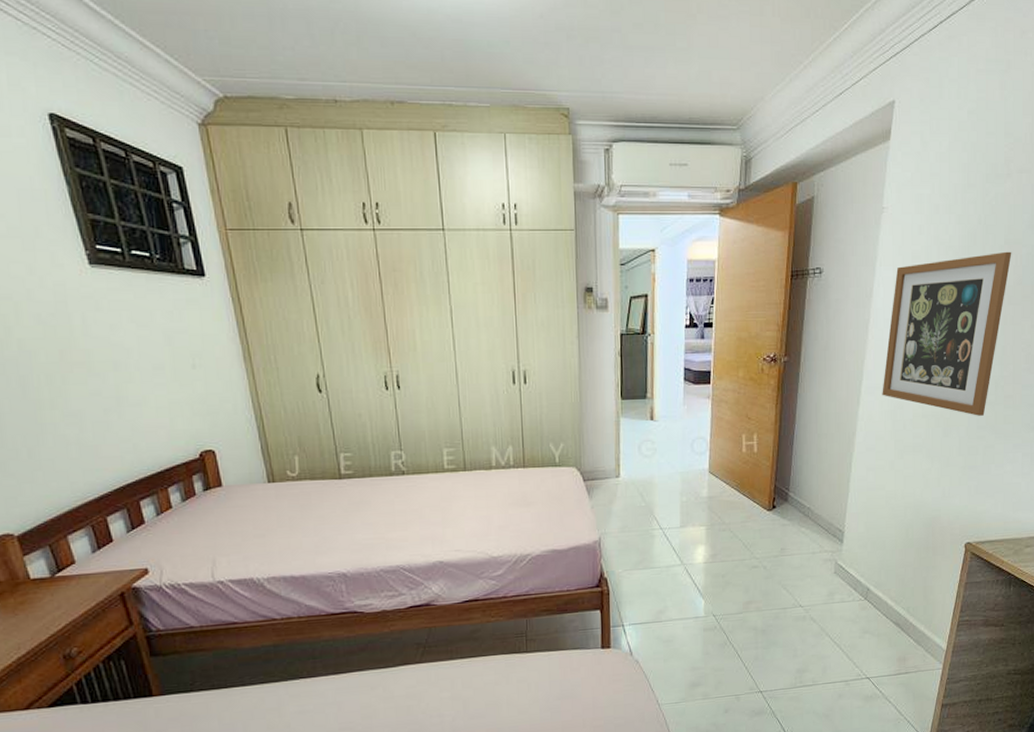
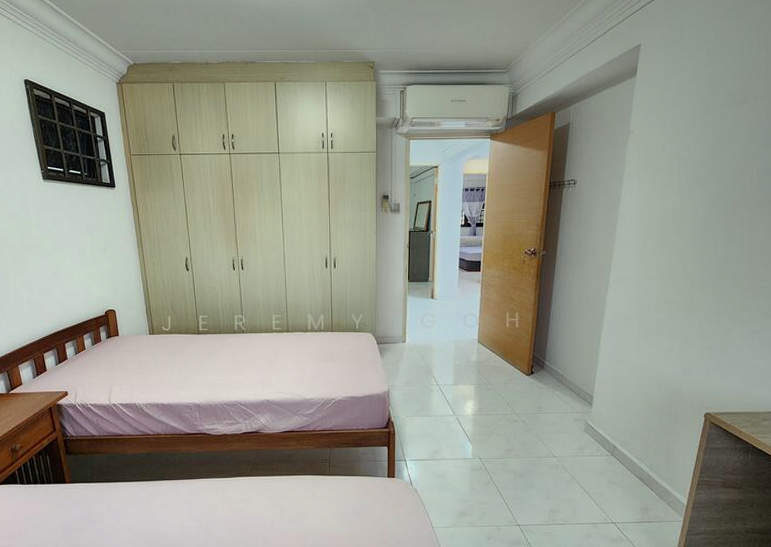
wall art: present [882,251,1012,416] -> none [628,165,749,304]

